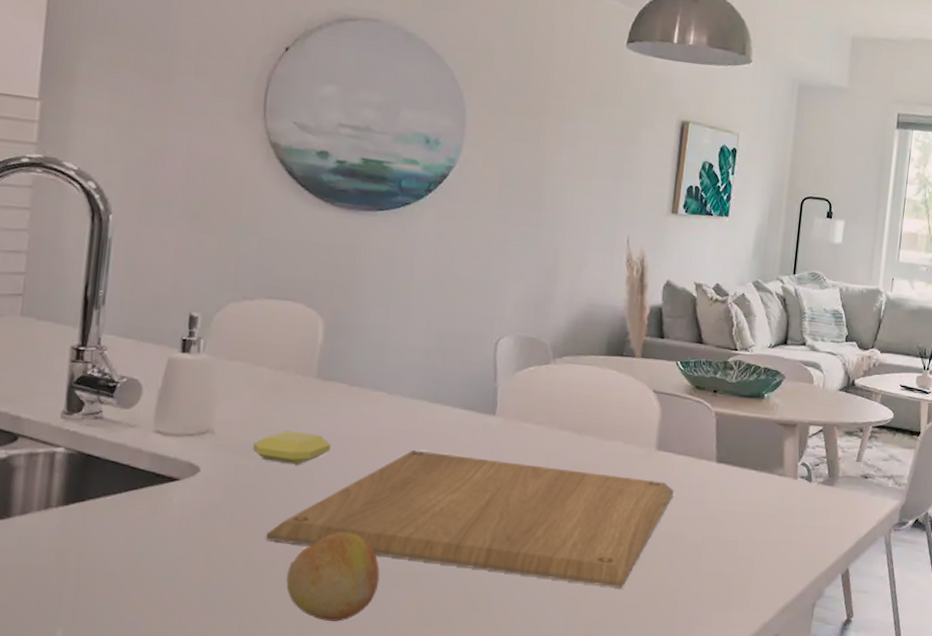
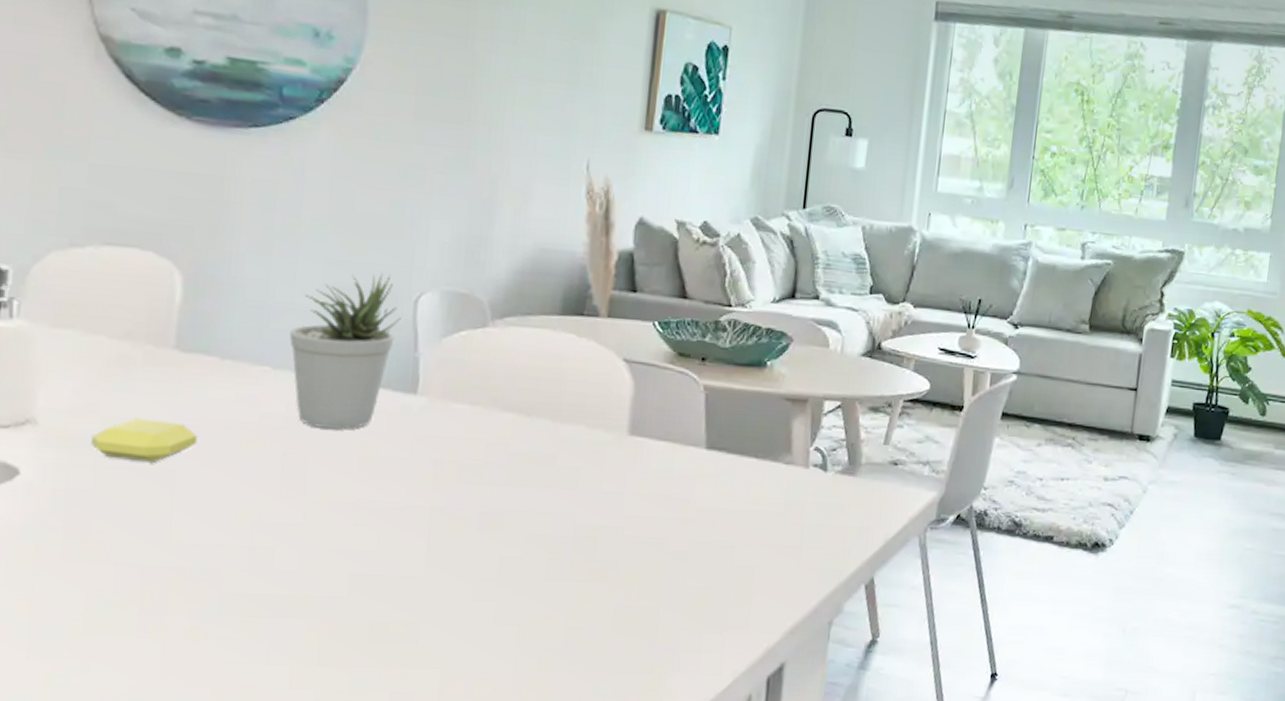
chopping board: present [266,450,674,588] -> none [114,440,652,609]
fruit: present [285,532,380,622] -> none [142,549,269,663]
potted plant: none [401,321,485,442] -> present [289,273,401,429]

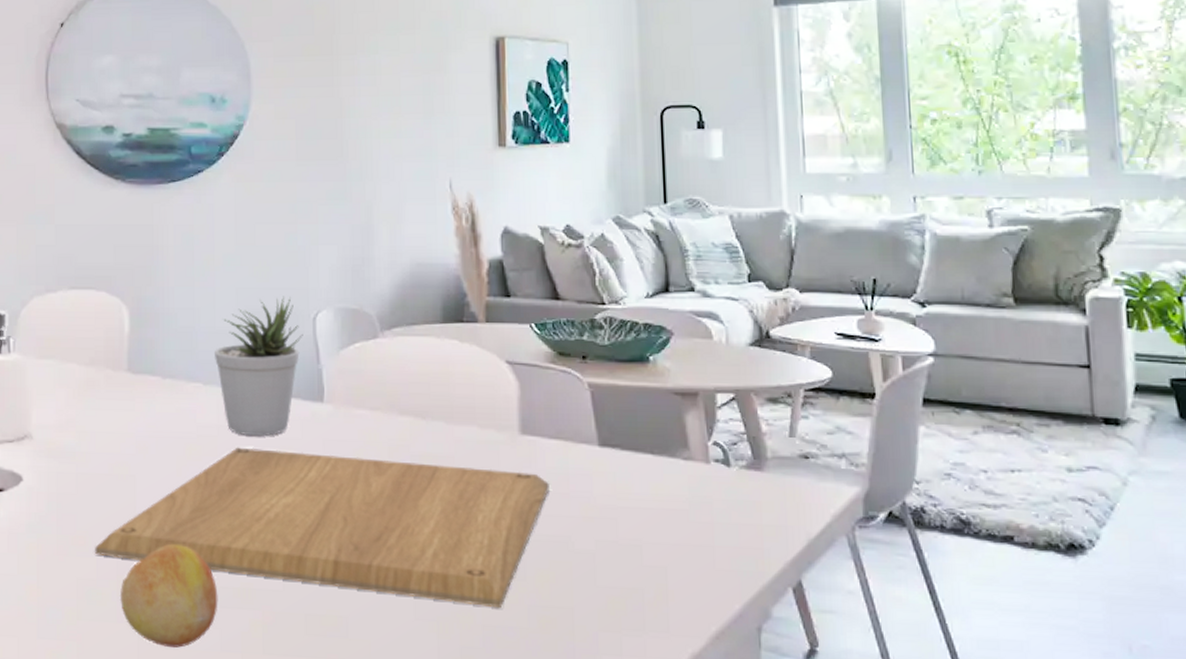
soap bar: present [91,418,198,462] -> none [72,431,151,469]
chopping board: none [114,440,652,609] -> present [95,447,549,607]
fruit: none [142,549,269,663] -> present [119,544,218,648]

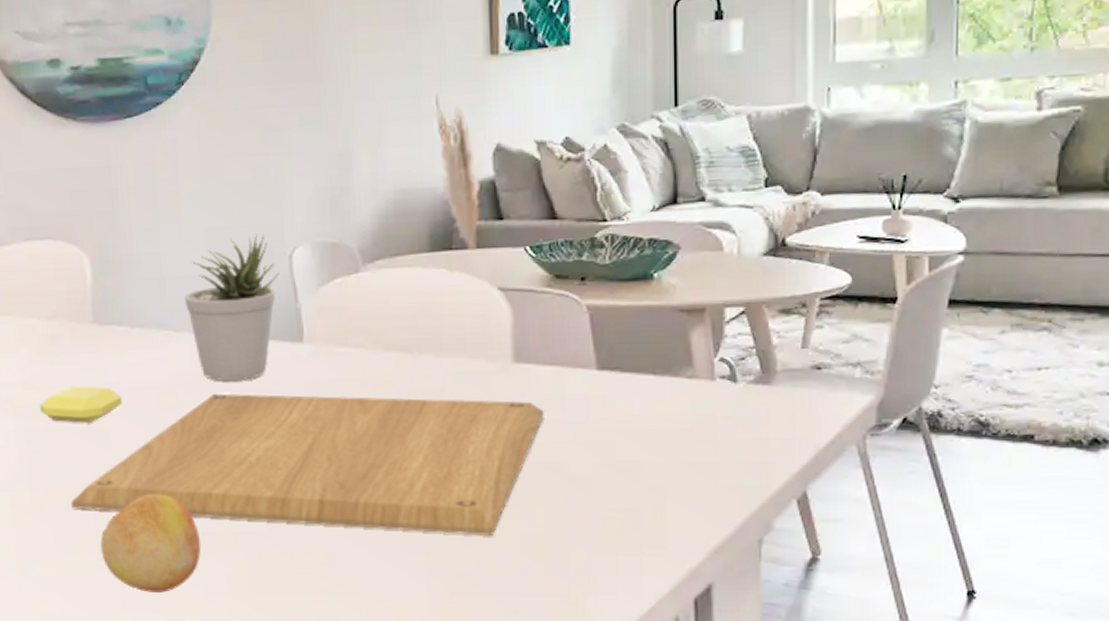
soap bar: none [72,431,151,469] -> present [40,386,123,423]

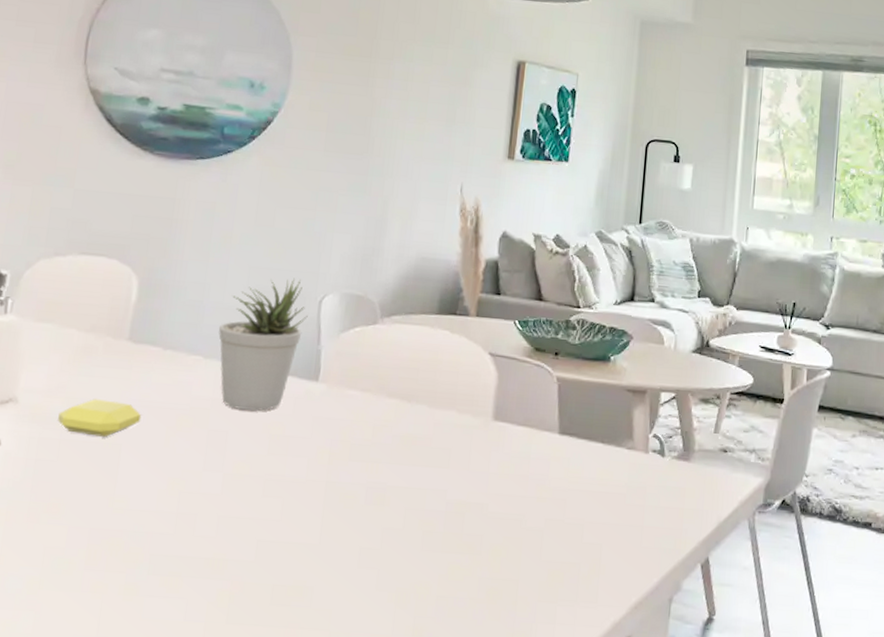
chopping board: present [71,393,544,535] -> none [68,420,512,579]
fruit: present [99,494,202,593] -> none [86,514,190,617]

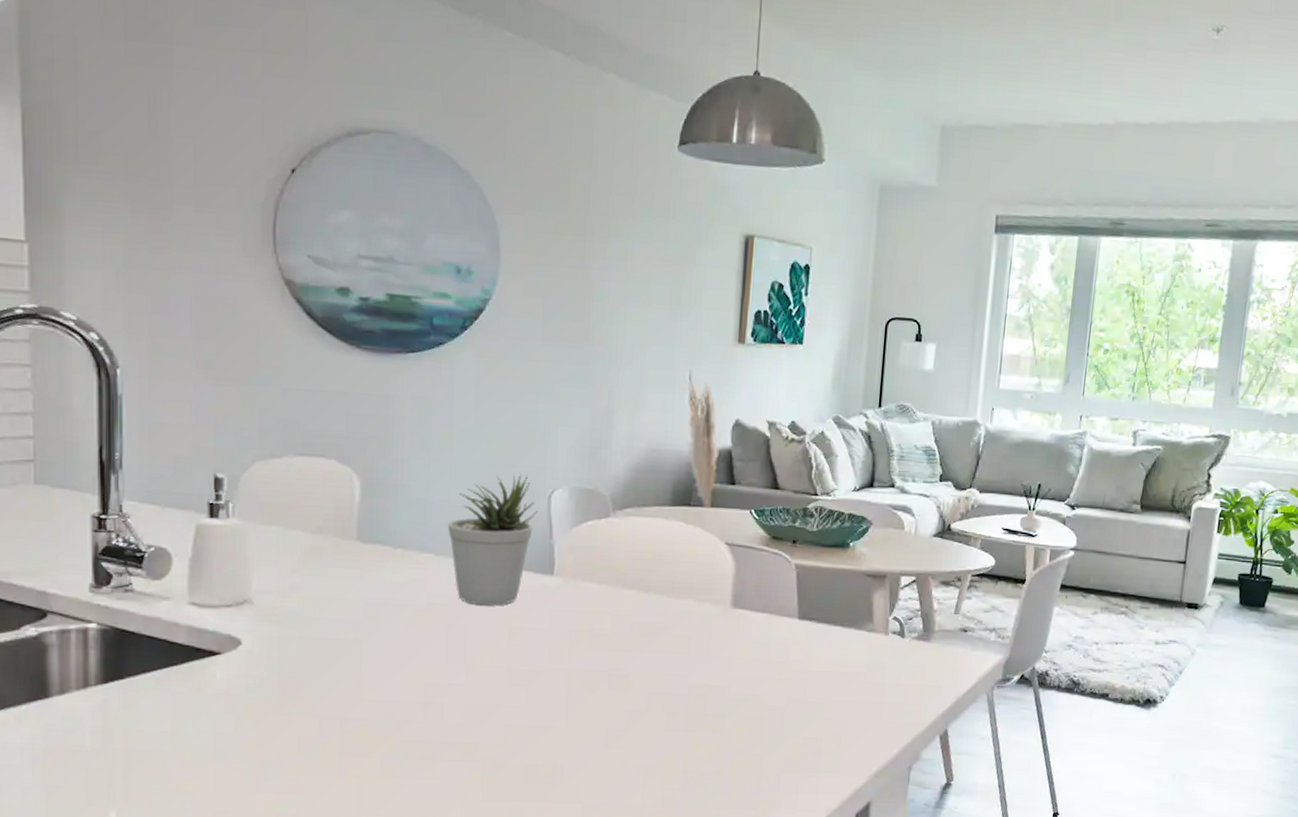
soap bar: present [58,399,142,437] -> none [295,598,379,634]

